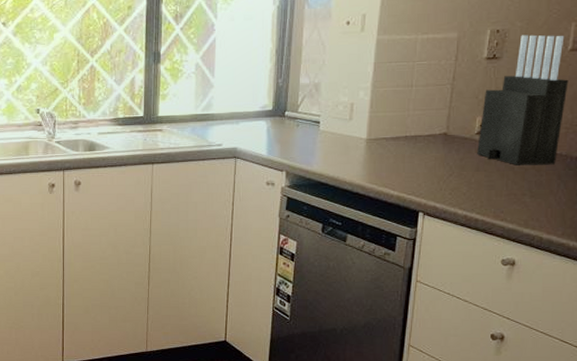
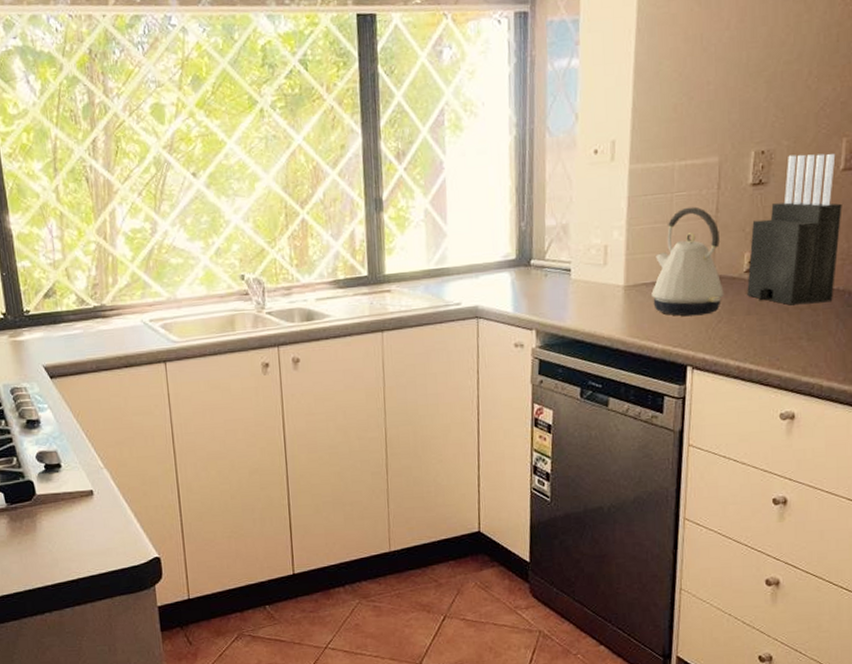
kettle: none [391,74,456,169] -> present [651,206,724,317]

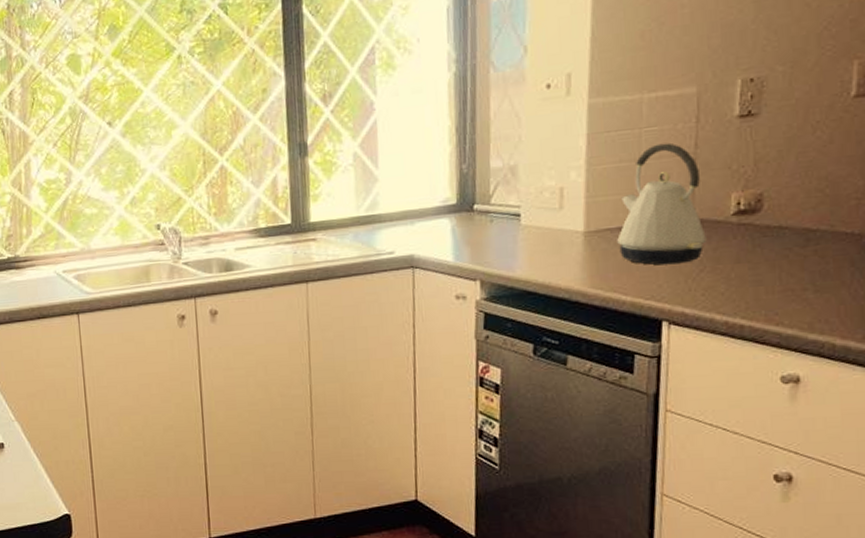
knife block: present [747,153,842,306] -> none [735,78,856,252]

